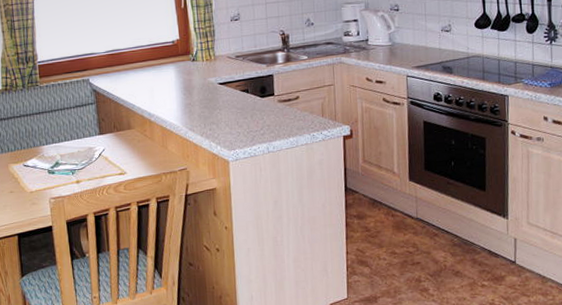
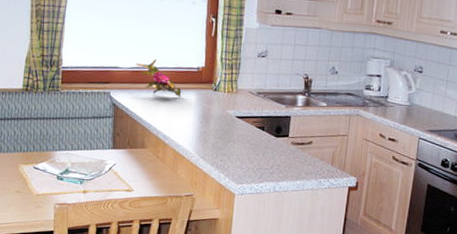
flower: none [111,39,160,74] -> present [136,59,182,98]

